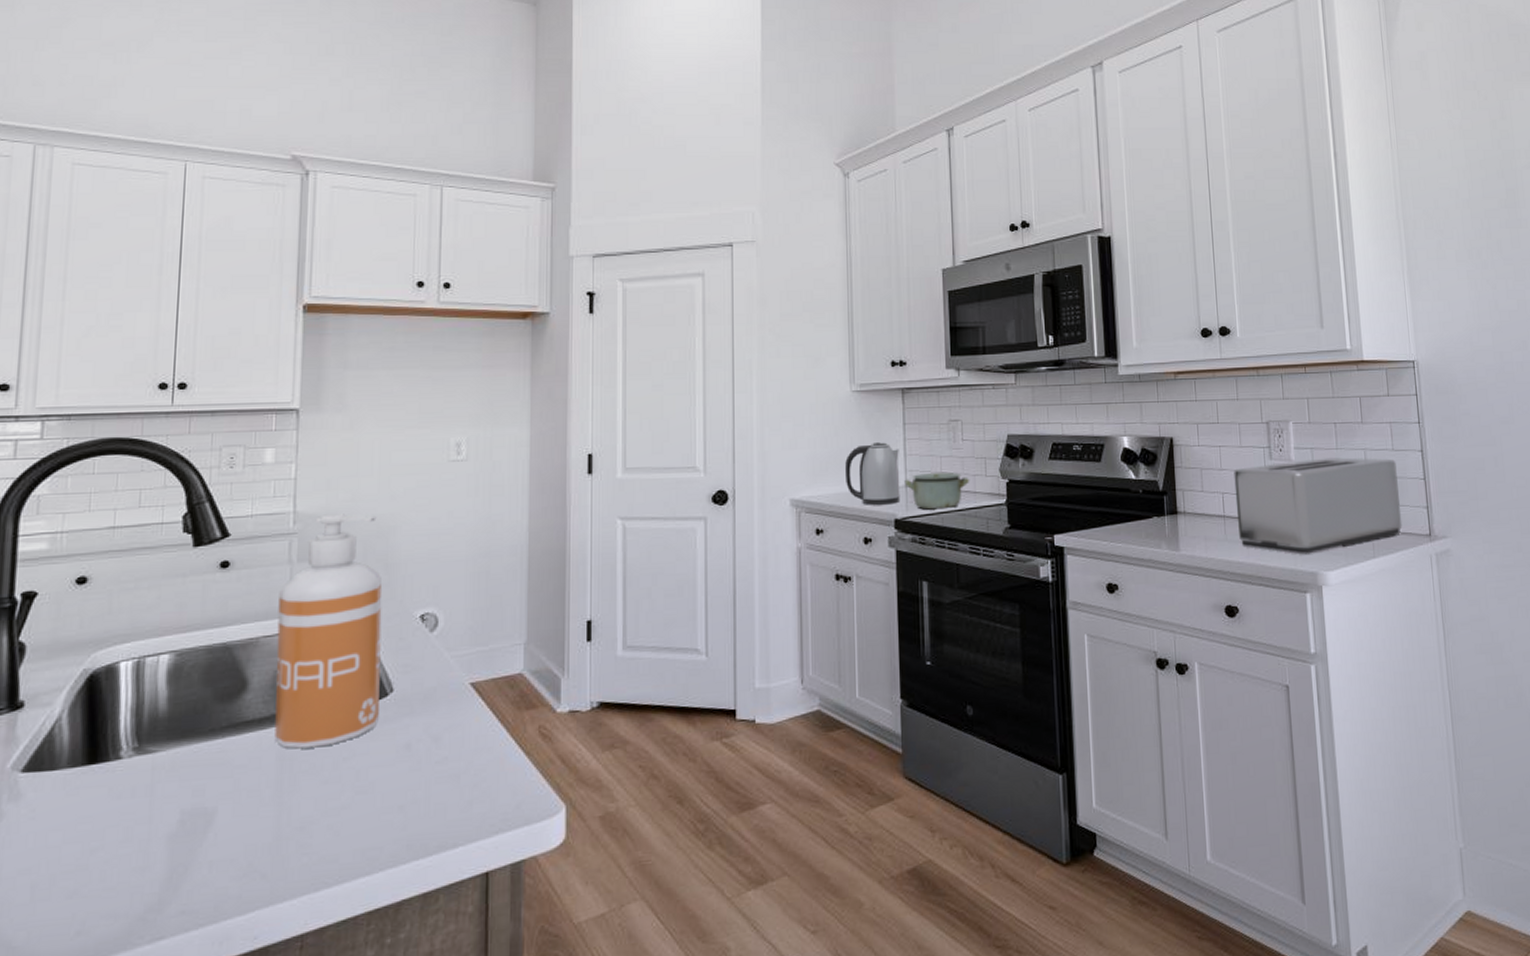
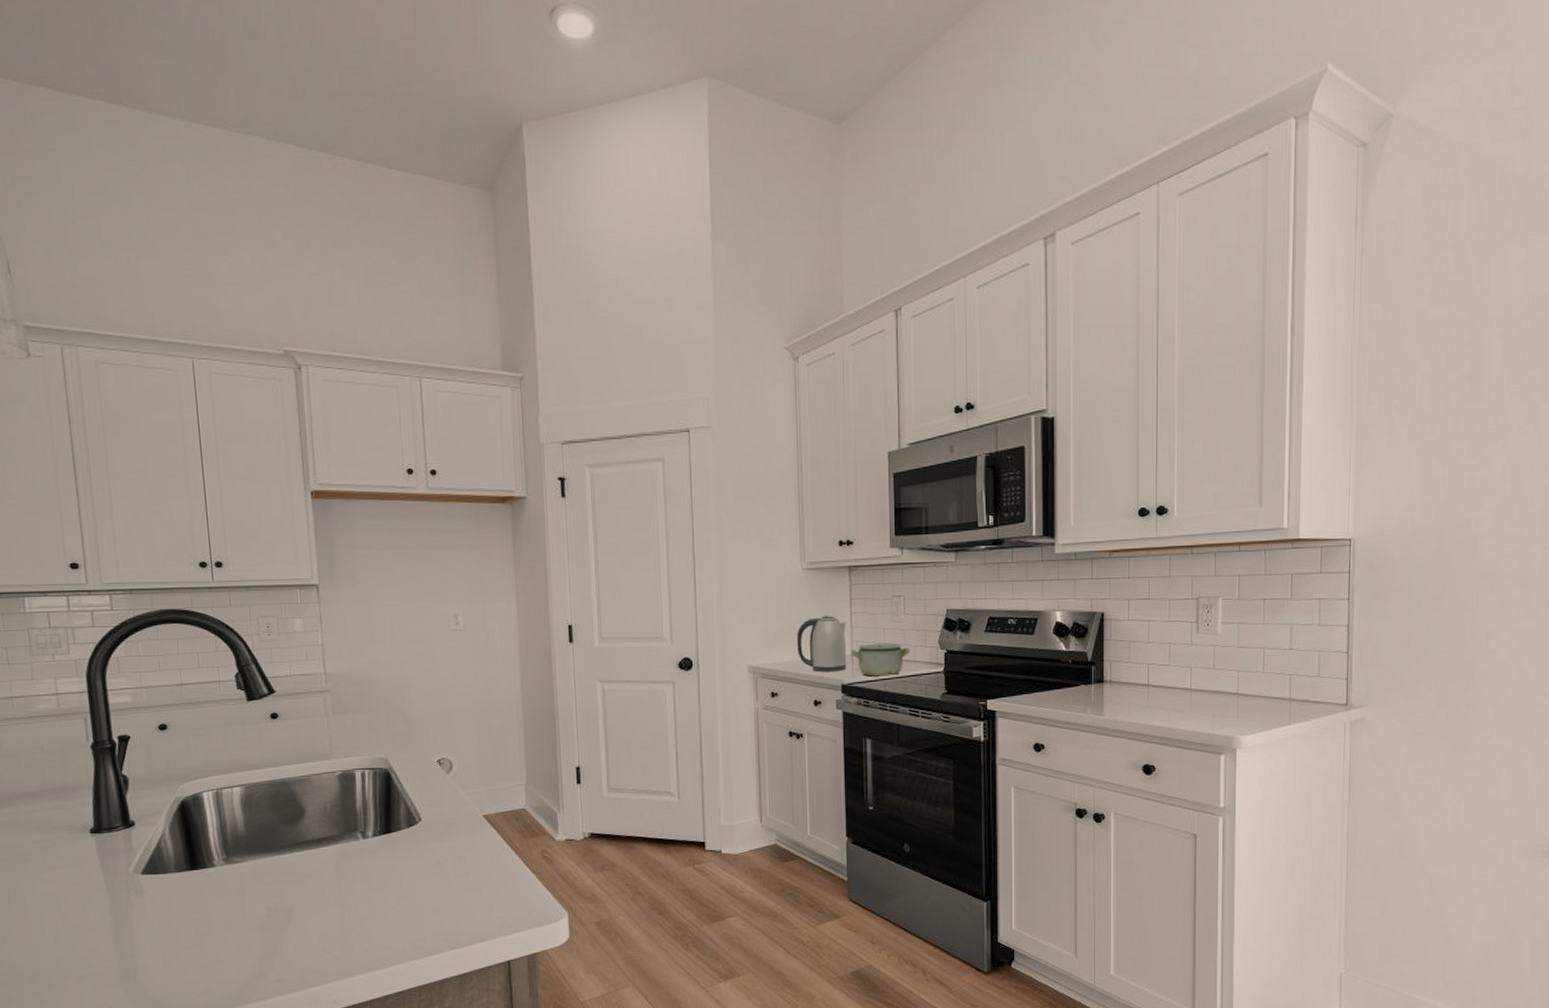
soap dispenser: present [274,514,383,749] -> none [321,675,412,863]
toaster: present [1234,457,1403,555] -> none [1160,632,1321,720]

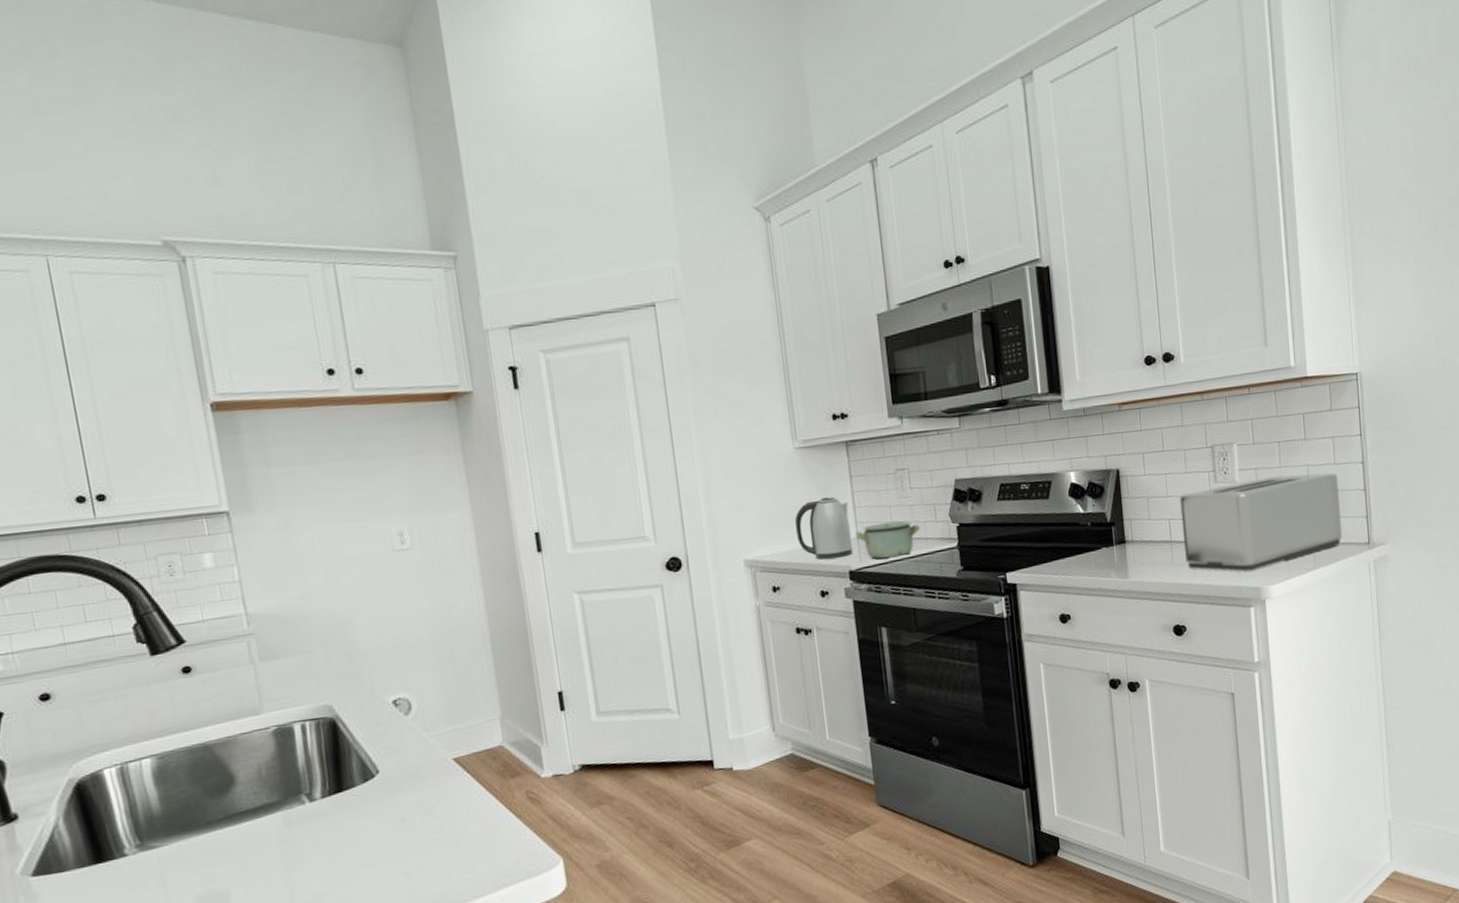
toaster: none [1160,632,1321,720] -> present [1179,473,1343,572]

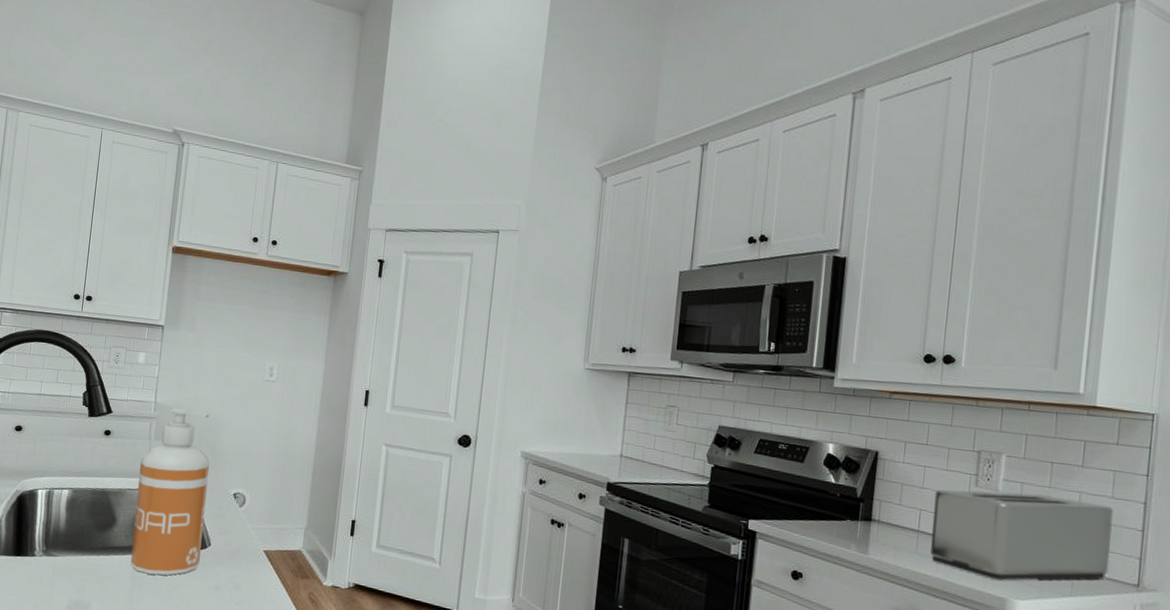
soap dispenser: none [247,609,370,833] -> present [130,407,210,576]
kettle: present [794,497,854,560] -> none [569,415,619,470]
cooking pot: present [855,521,921,559] -> none [620,447,679,482]

